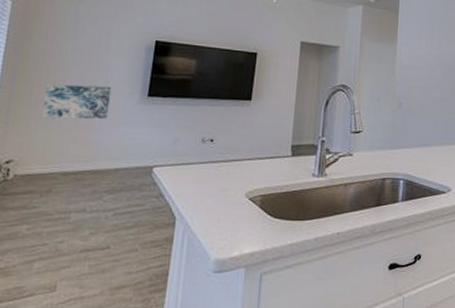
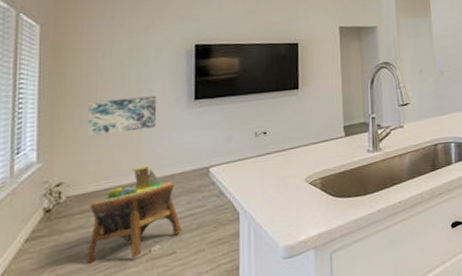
side table: none [24,155,118,246] -> present [86,165,182,264]

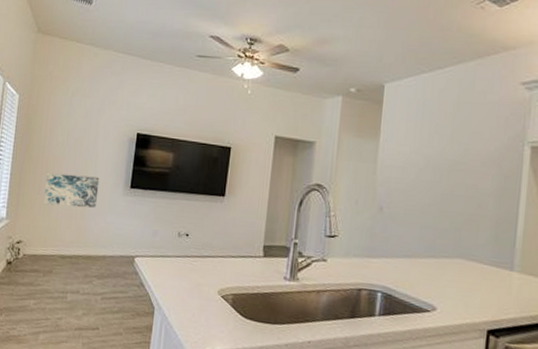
side table: present [86,165,182,264] -> none [32,242,106,323]

